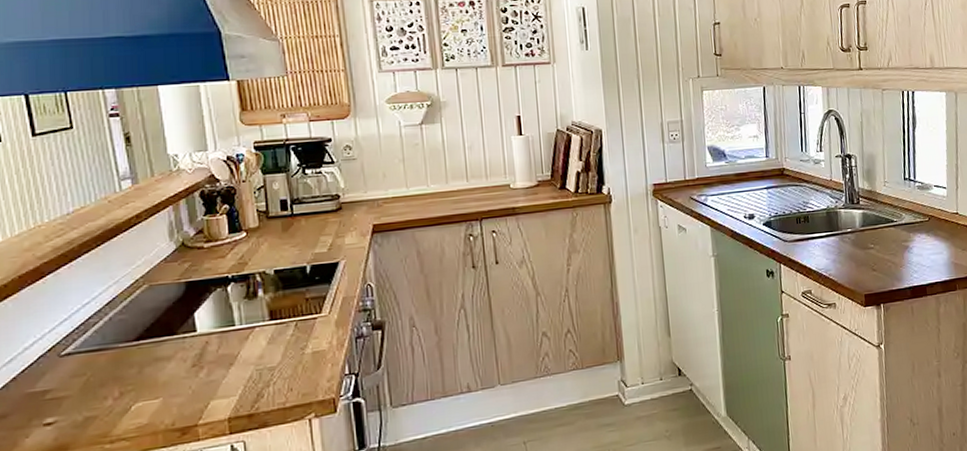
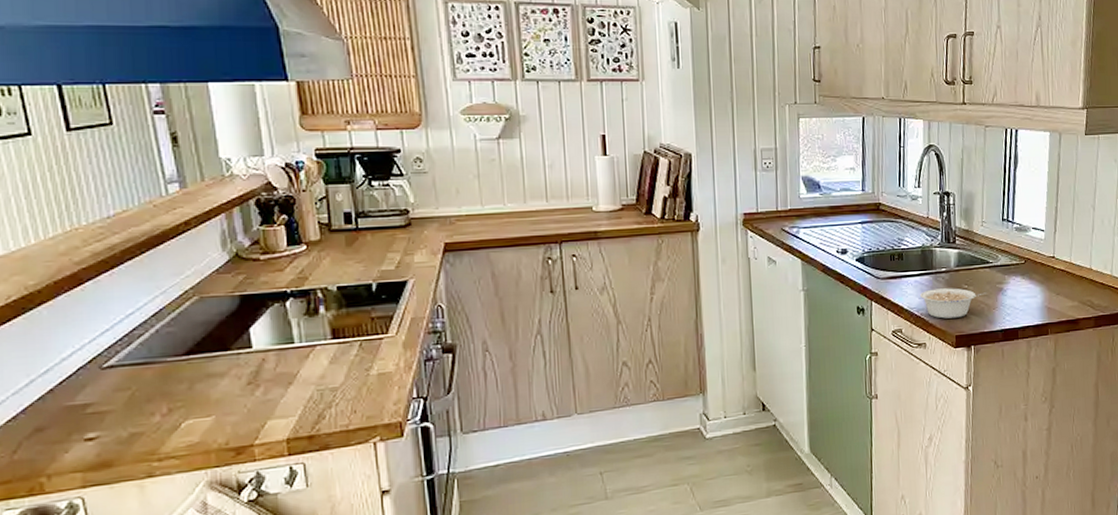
legume: none [827,248,893,279] -> present [919,288,987,319]

